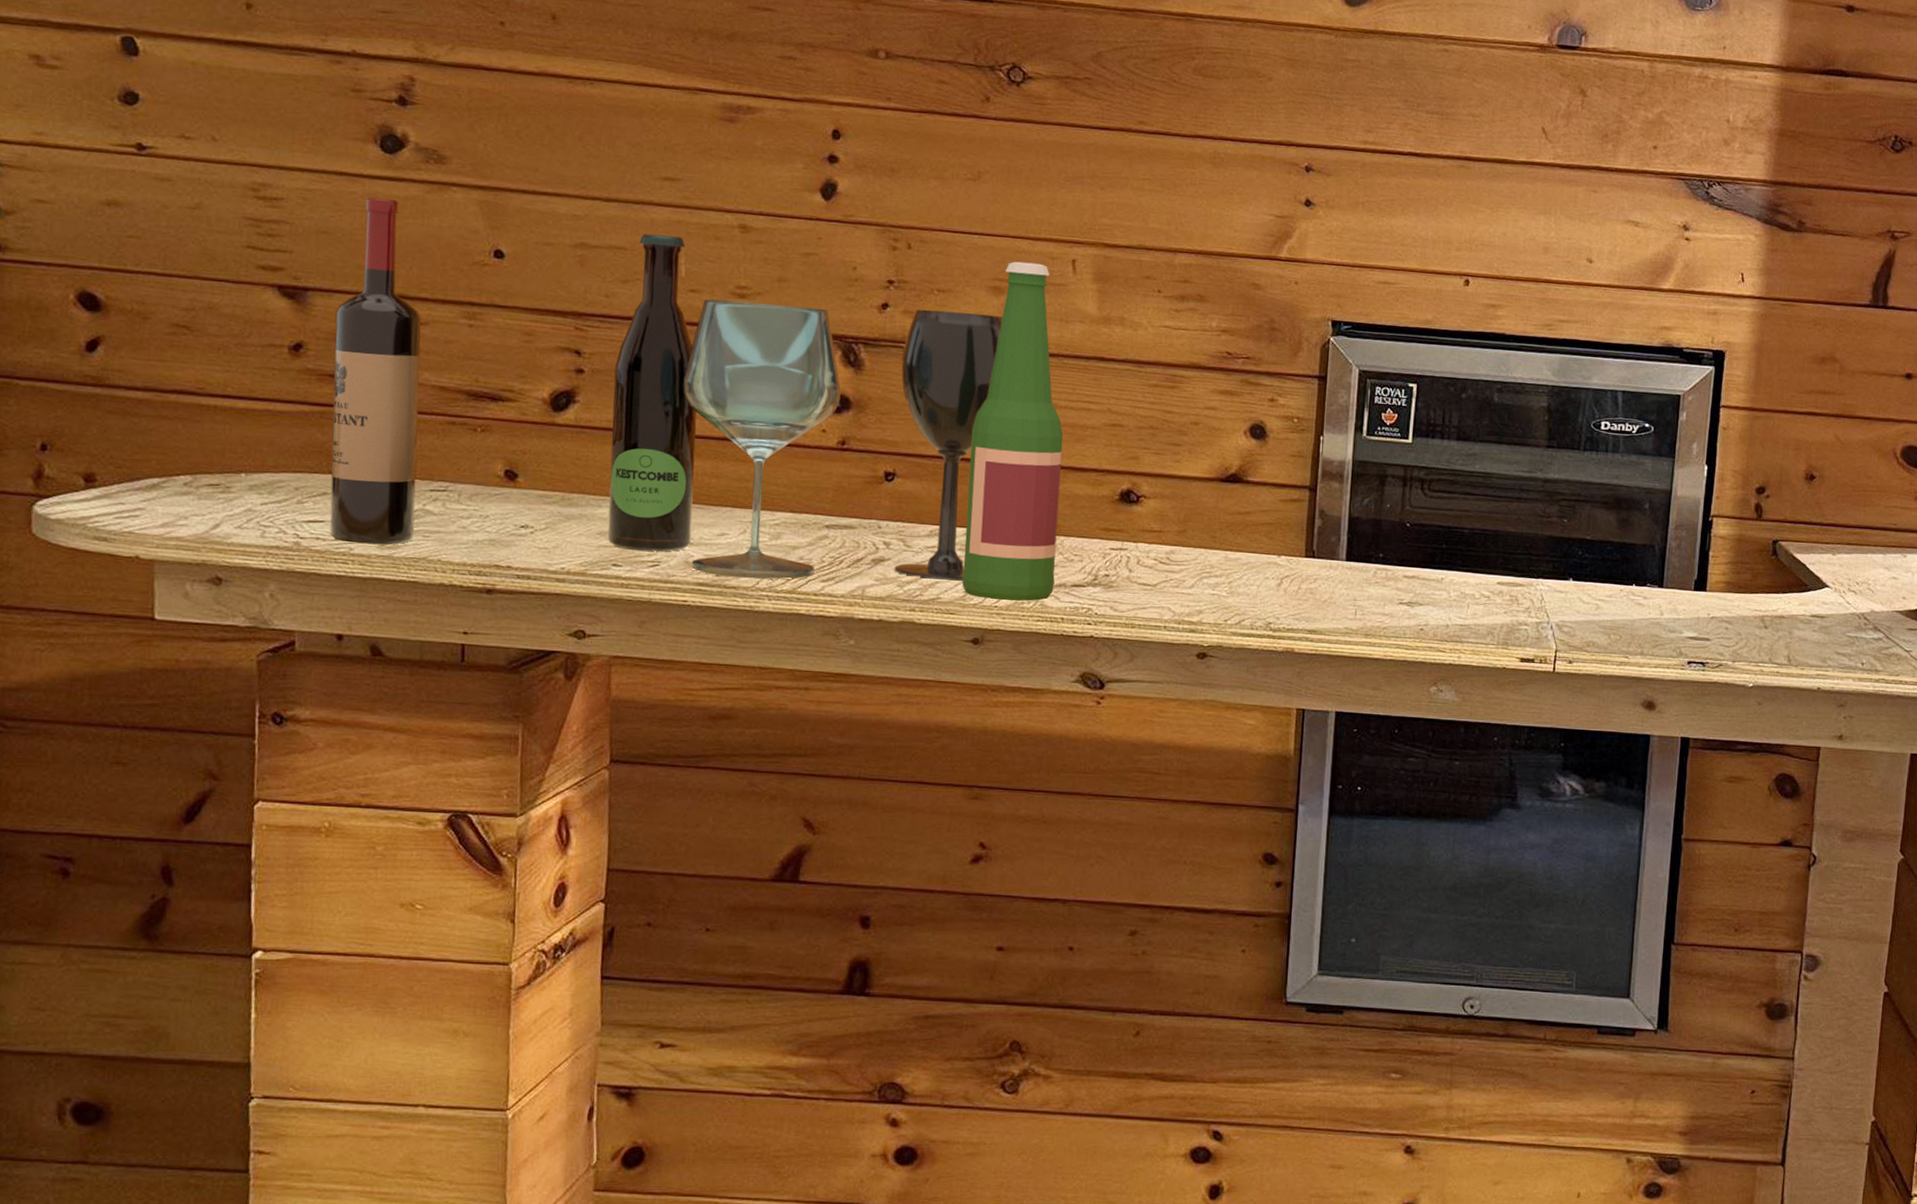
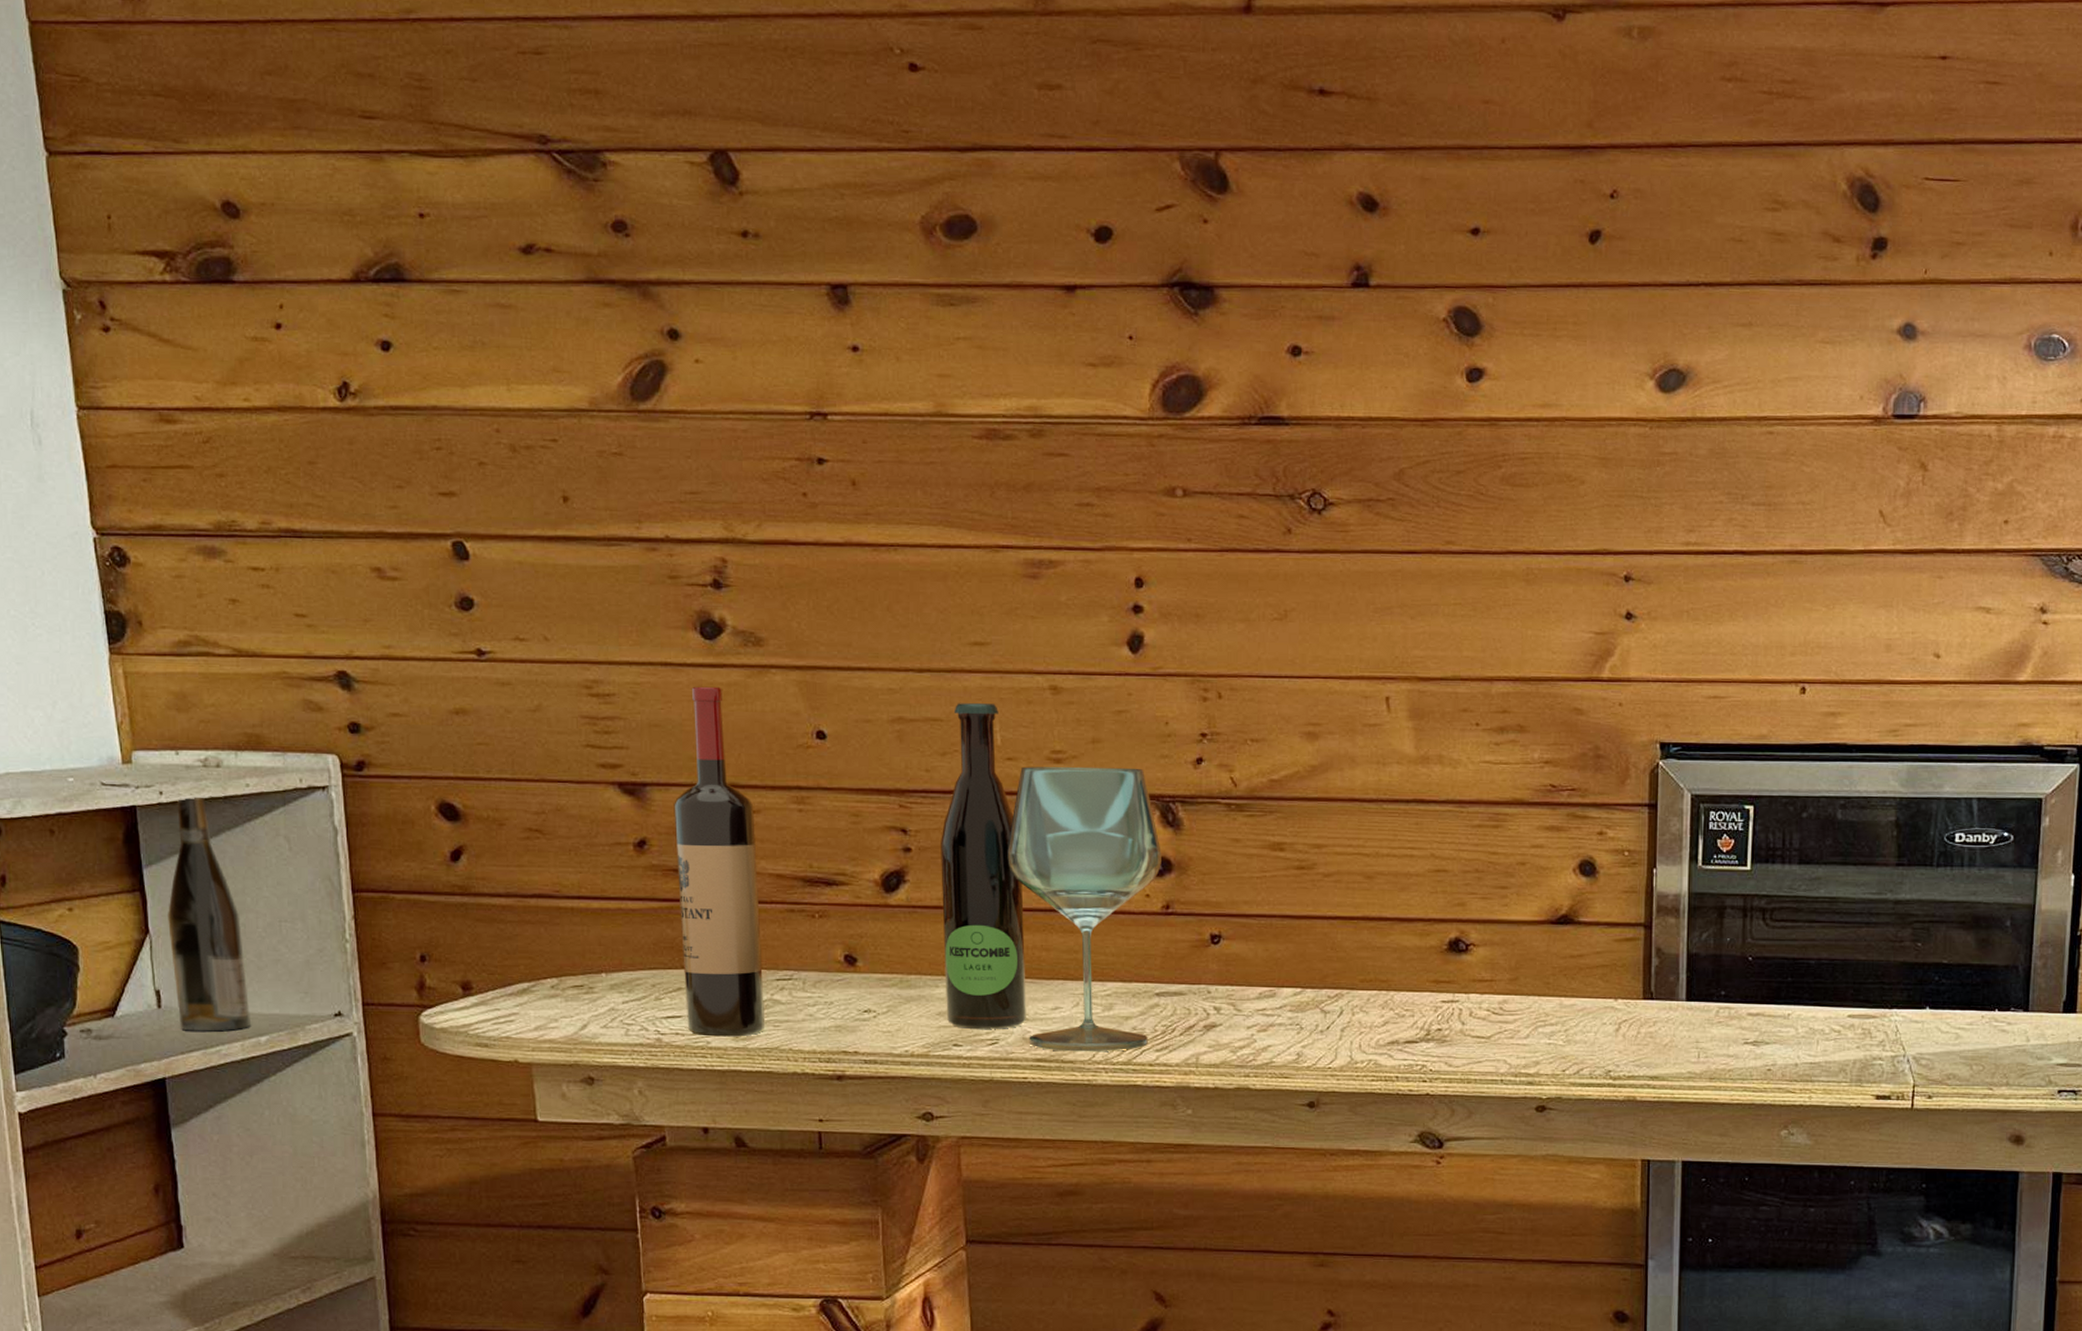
wine glass: present [894,309,1003,580] -> none [1220,761,1319,1042]
beer bottle: present [962,261,1064,602] -> none [1294,703,1387,1062]

